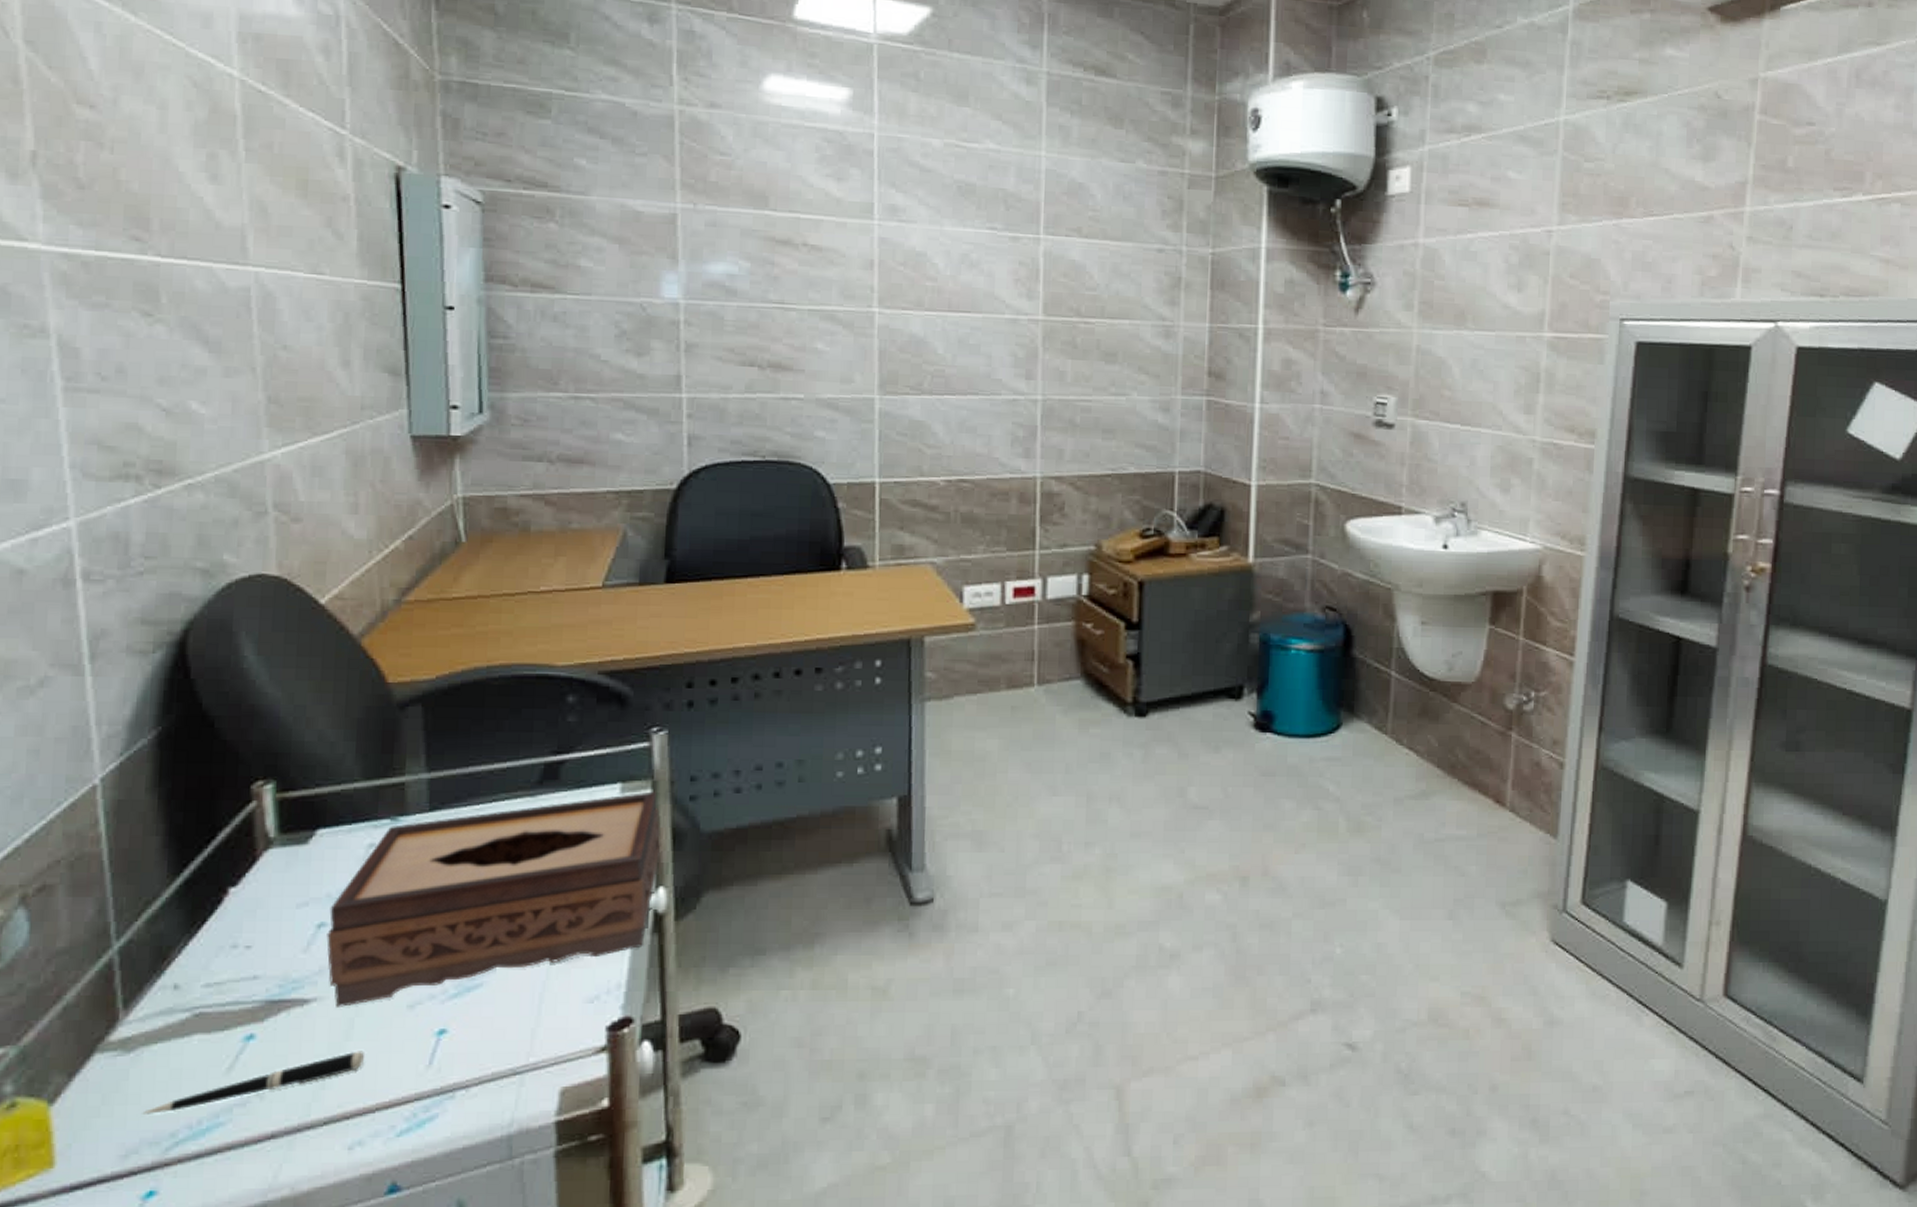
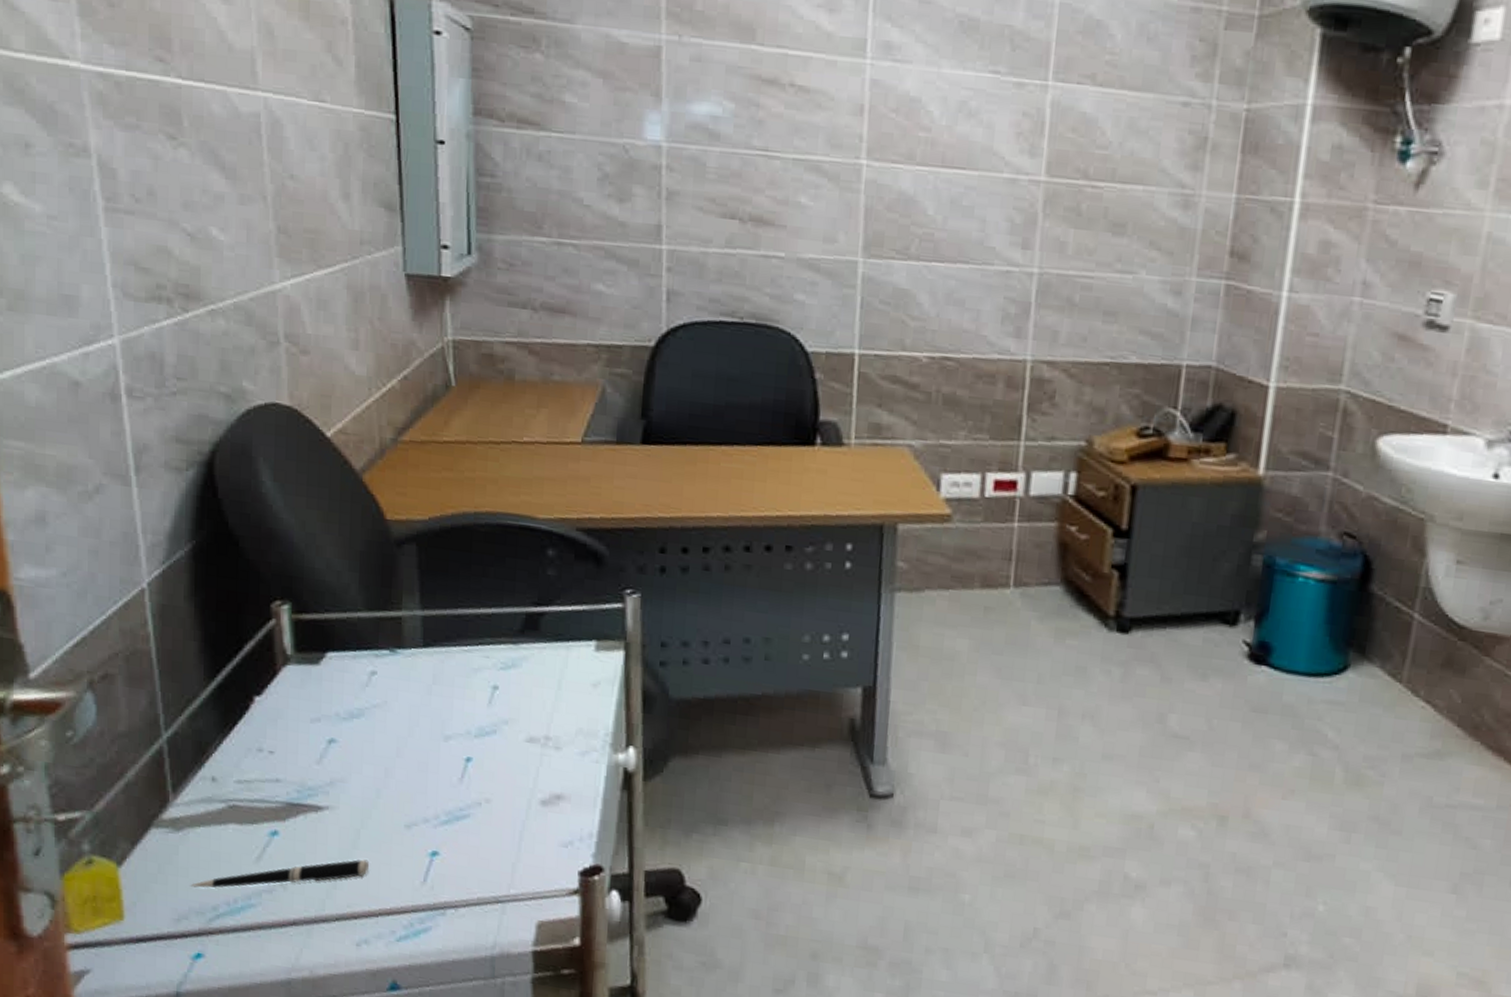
tissue box: present [326,791,661,1007] -> none [336,652,632,818]

